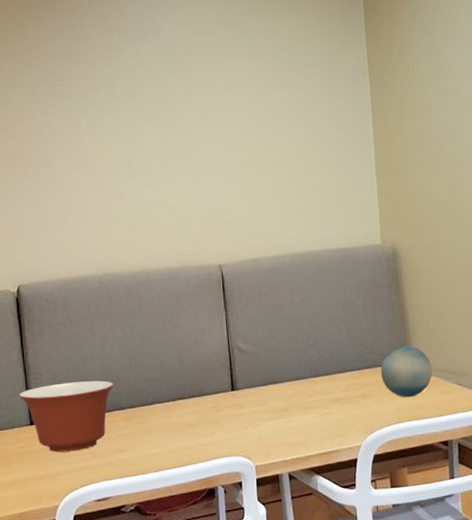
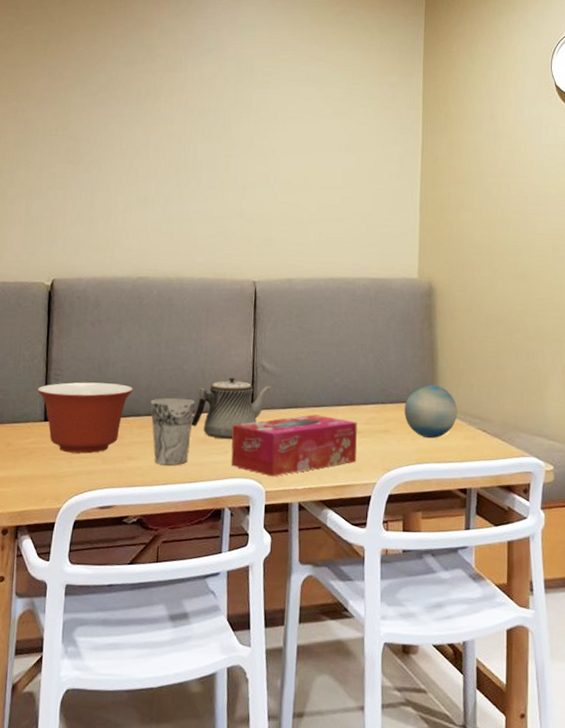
cup: none [132,387,177,452] -> present [150,397,195,465]
teapot: none [175,361,250,422] -> present [191,377,273,440]
tissue box: none [215,387,340,452] -> present [230,414,357,477]

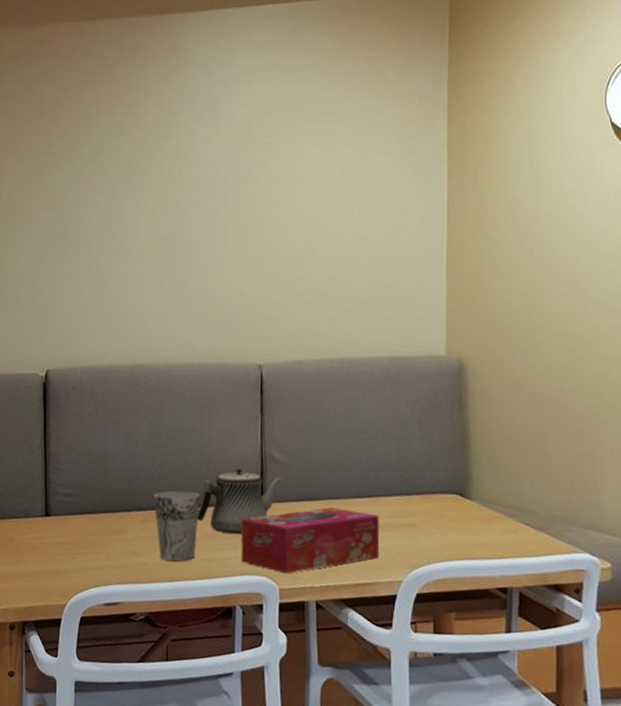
mixing bowl: present [37,382,134,454] -> none [37,475,135,549]
decorative ball: present [404,384,458,439] -> none [432,473,495,533]

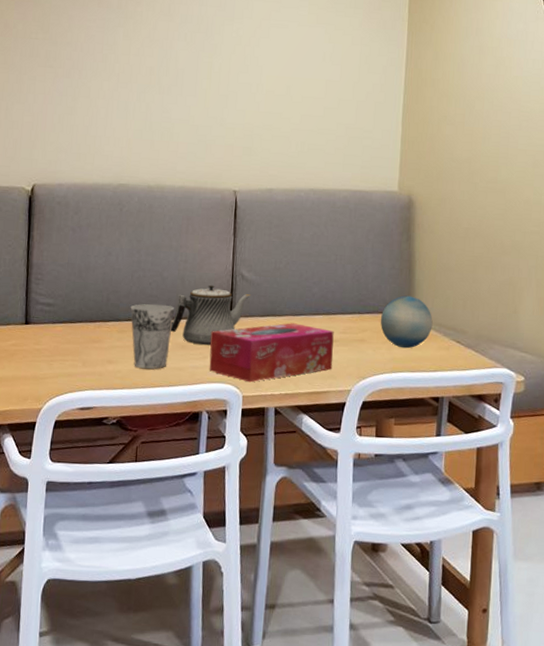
decorative ball: none [432,473,495,533] -> present [380,295,433,349]

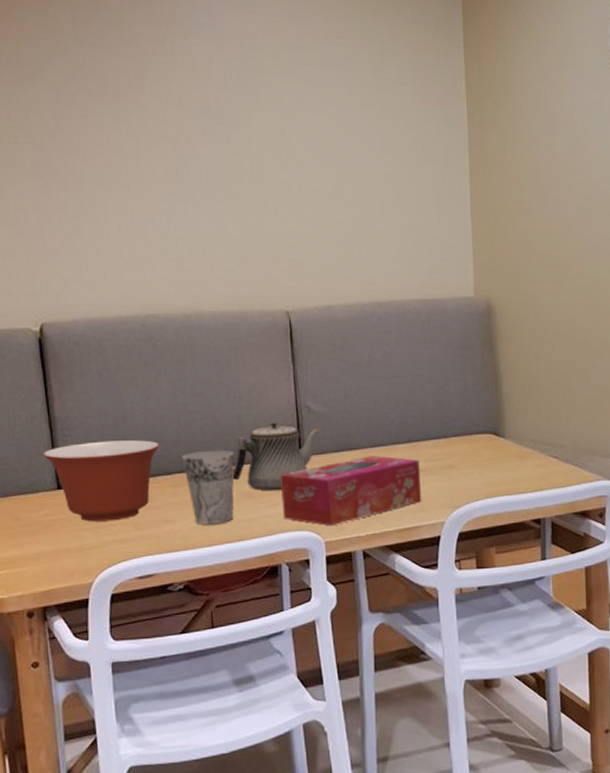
mixing bowl: none [18,286,114,357] -> present [44,440,160,522]
decorative ball: present [380,295,433,349] -> none [469,412,527,471]

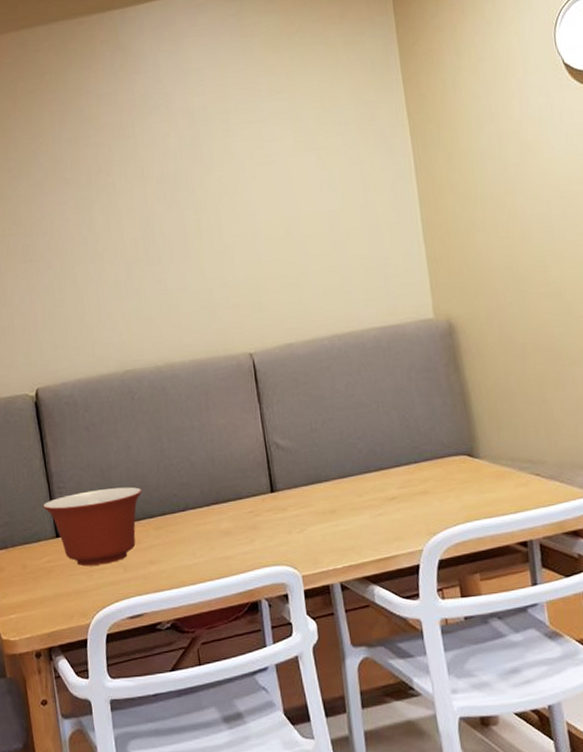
cup: present [181,450,235,524] -> none [162,491,214,564]
teapot: present [232,422,321,491] -> none [209,460,291,528]
tissue box: present [279,455,422,526] -> none [253,486,397,560]

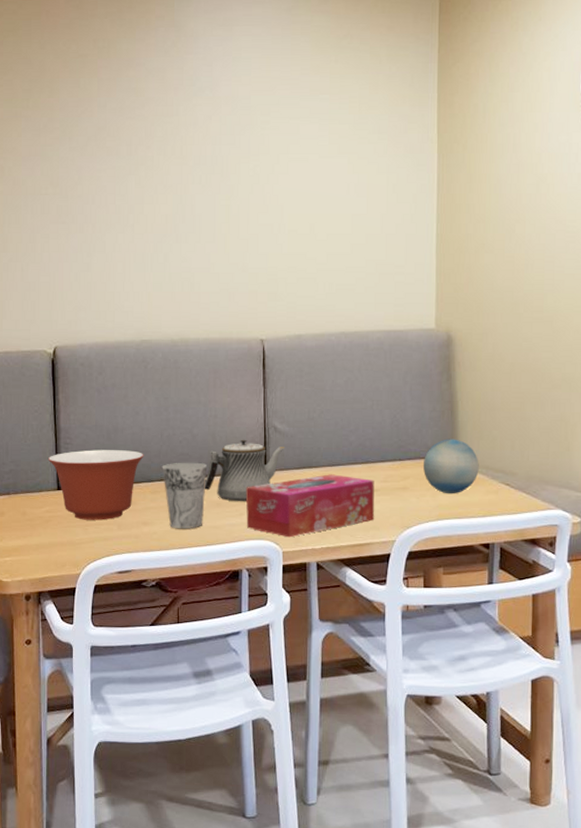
cup: none [162,491,214,564] -> present [162,462,207,528]
teapot: none [209,460,291,528] -> present [204,439,286,502]
tissue box: none [253,486,397,560] -> present [245,474,375,538]
decorative ball: none [441,432,504,493] -> present [422,439,479,494]

